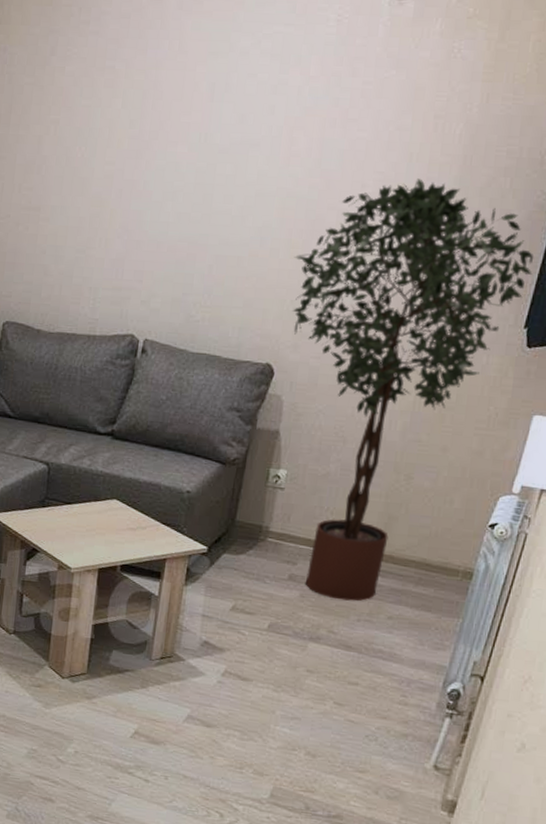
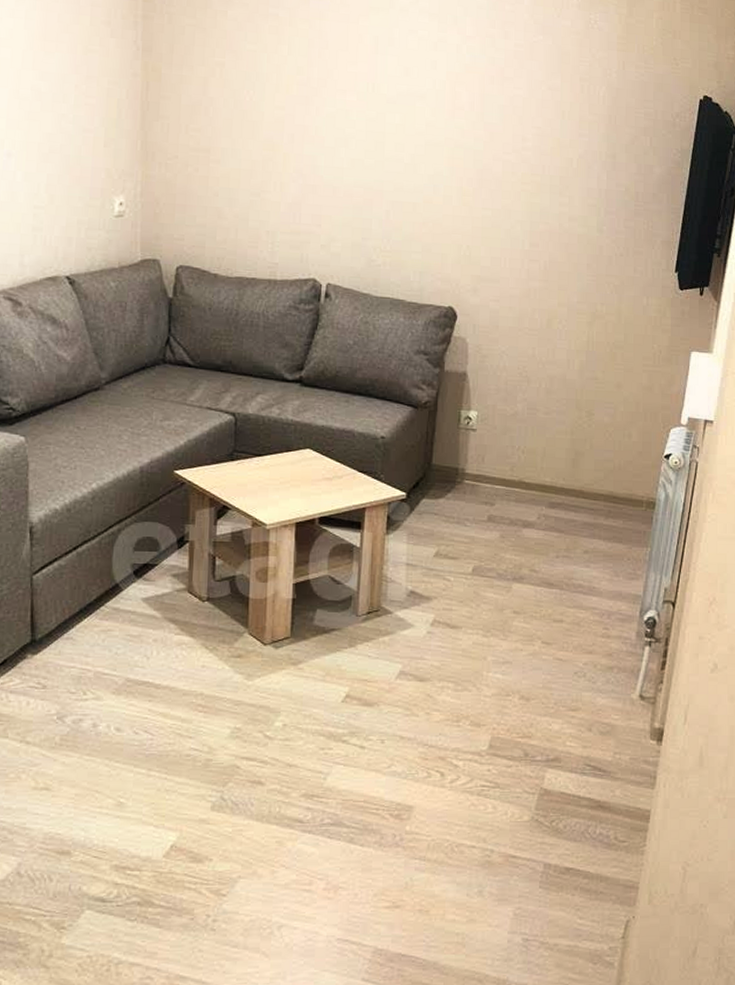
potted tree: present [293,178,534,601] -> none [466,134,677,538]

